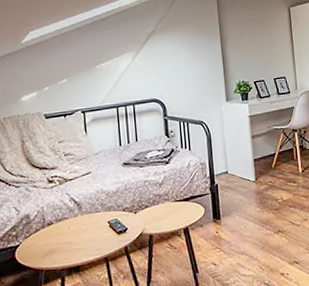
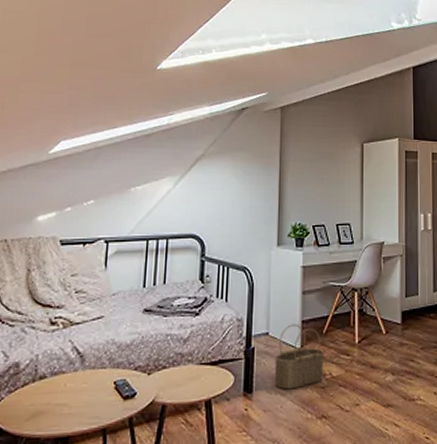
wicker basket: none [235,162,276,214] -> present [274,324,325,390]

